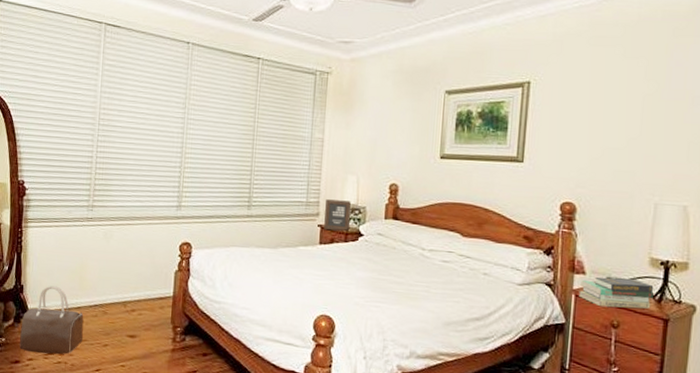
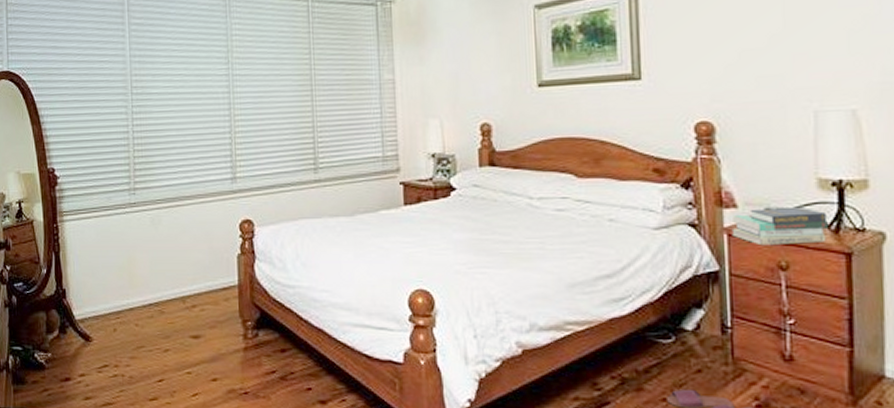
handbag: present [20,285,84,355] -> none [67,286,140,367]
picture frame: present [324,199,351,232] -> none [406,150,439,188]

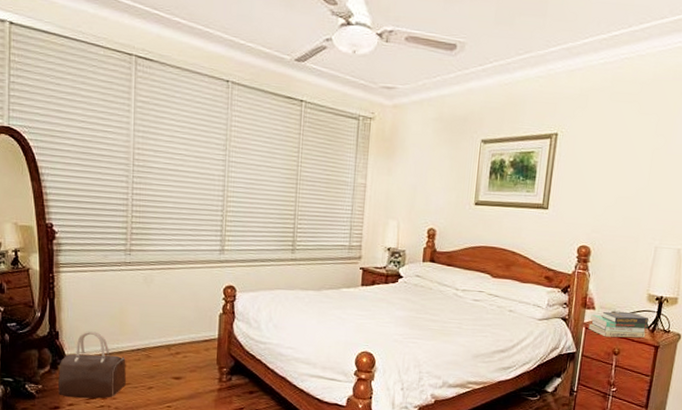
handbag: none [67,286,140,367] -> present [58,331,127,399]

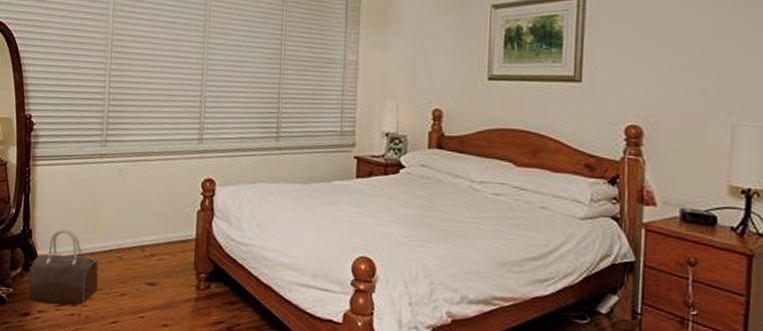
books: present [588,311,649,338] -> none [649,208,735,244]

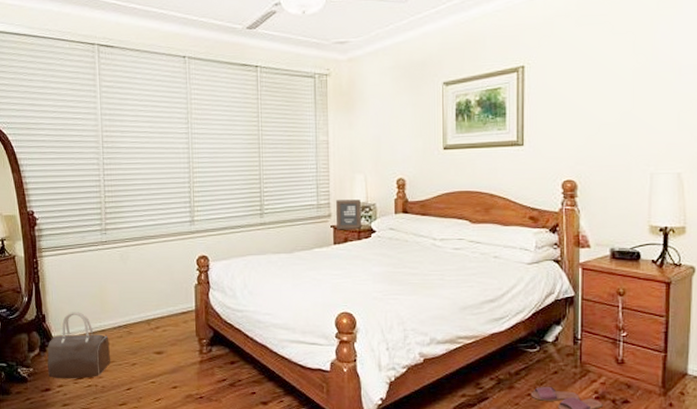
picture frame: none [361,128,390,164] -> present [336,199,362,230]

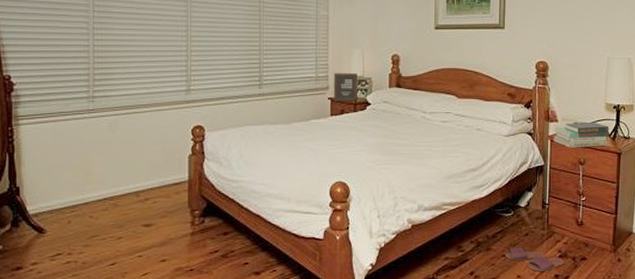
handbag: present [47,312,111,379] -> none [20,184,94,256]
books: none [585,247,655,277] -> present [553,122,610,148]

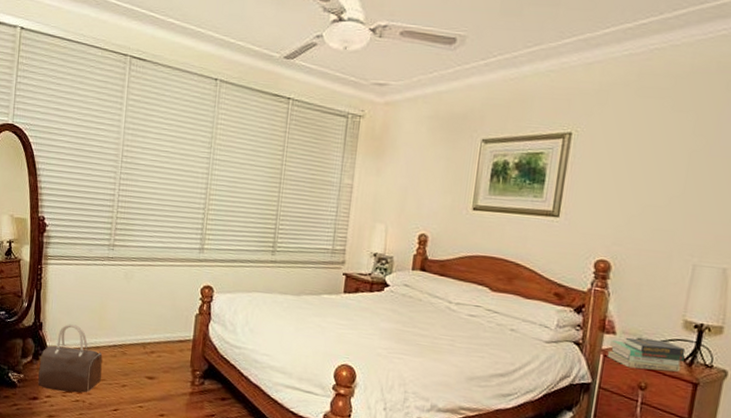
handbag: none [20,184,94,256] -> present [38,323,103,393]
picture frame: present [334,73,358,102] -> none [349,247,378,282]

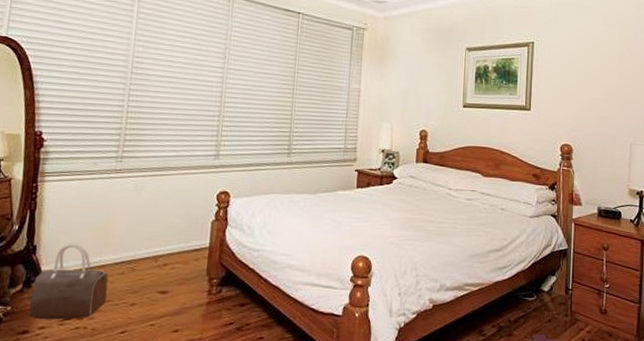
books: present [607,337,686,372] -> none [577,207,633,233]

